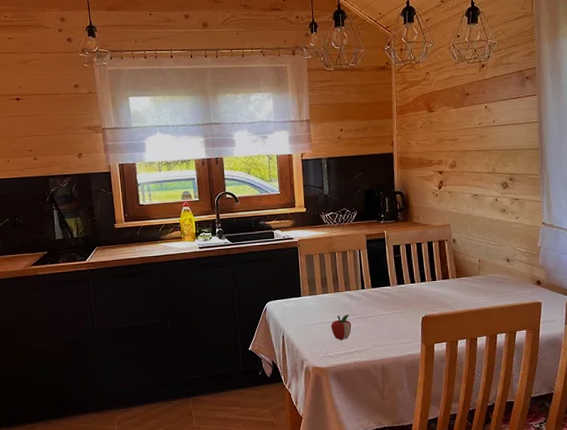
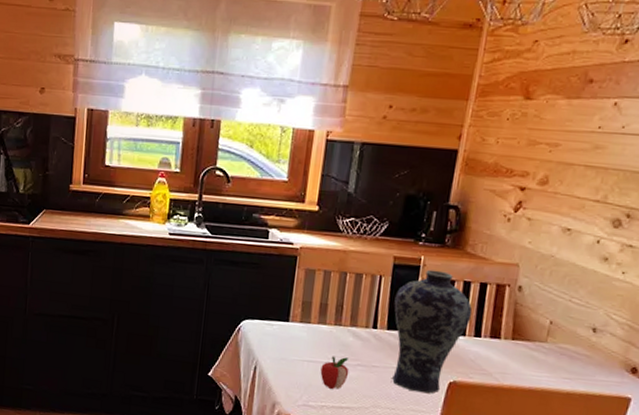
vase: none [372,239,427,329] -> present [391,269,473,394]

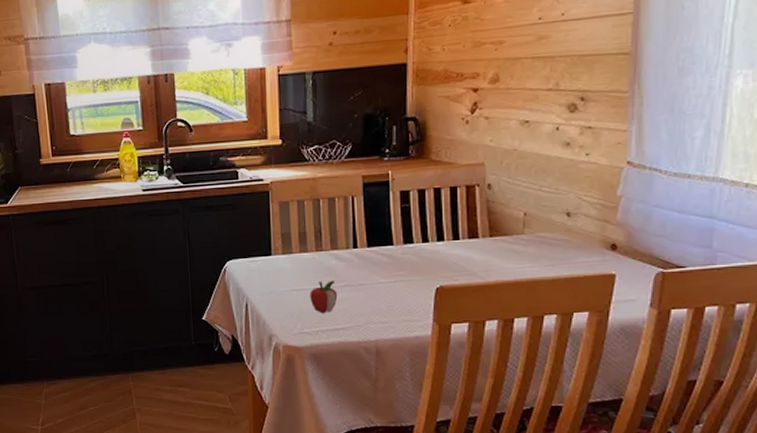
vase: present [391,269,473,394] -> none [370,182,447,303]

